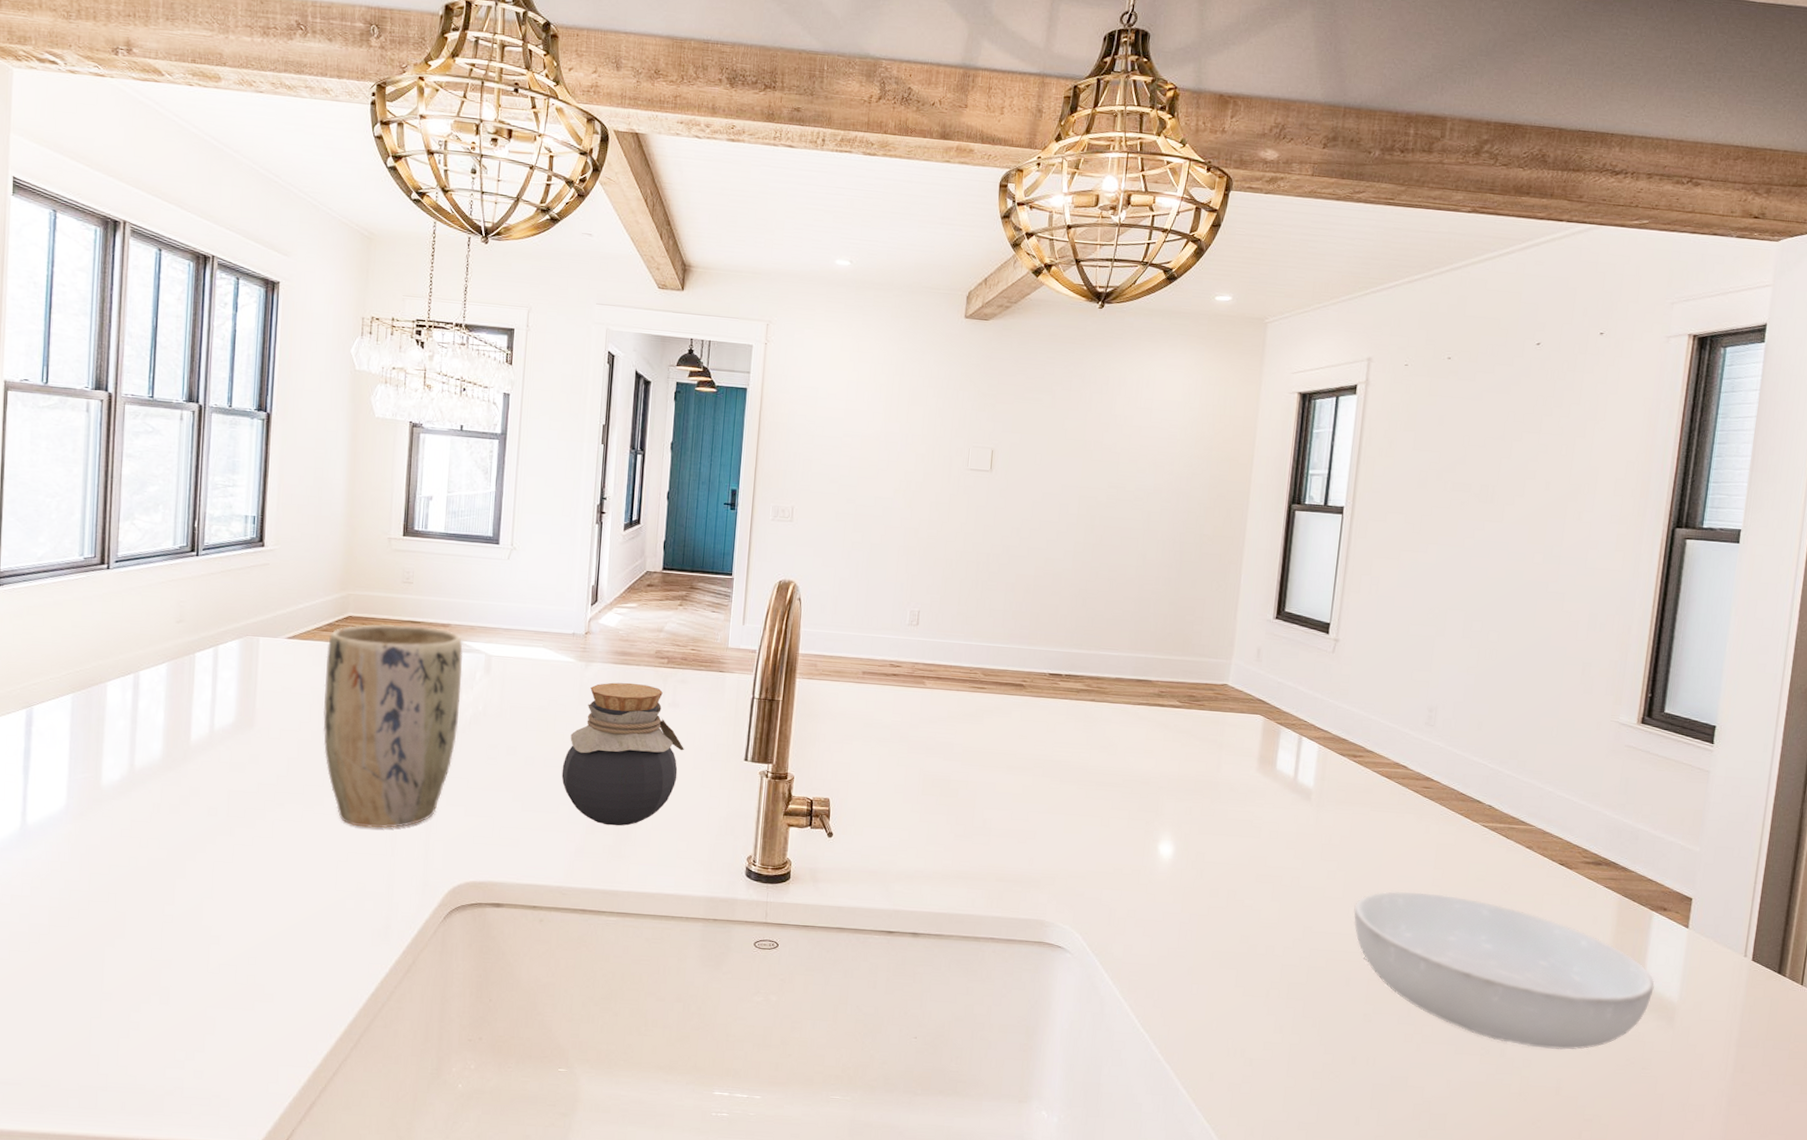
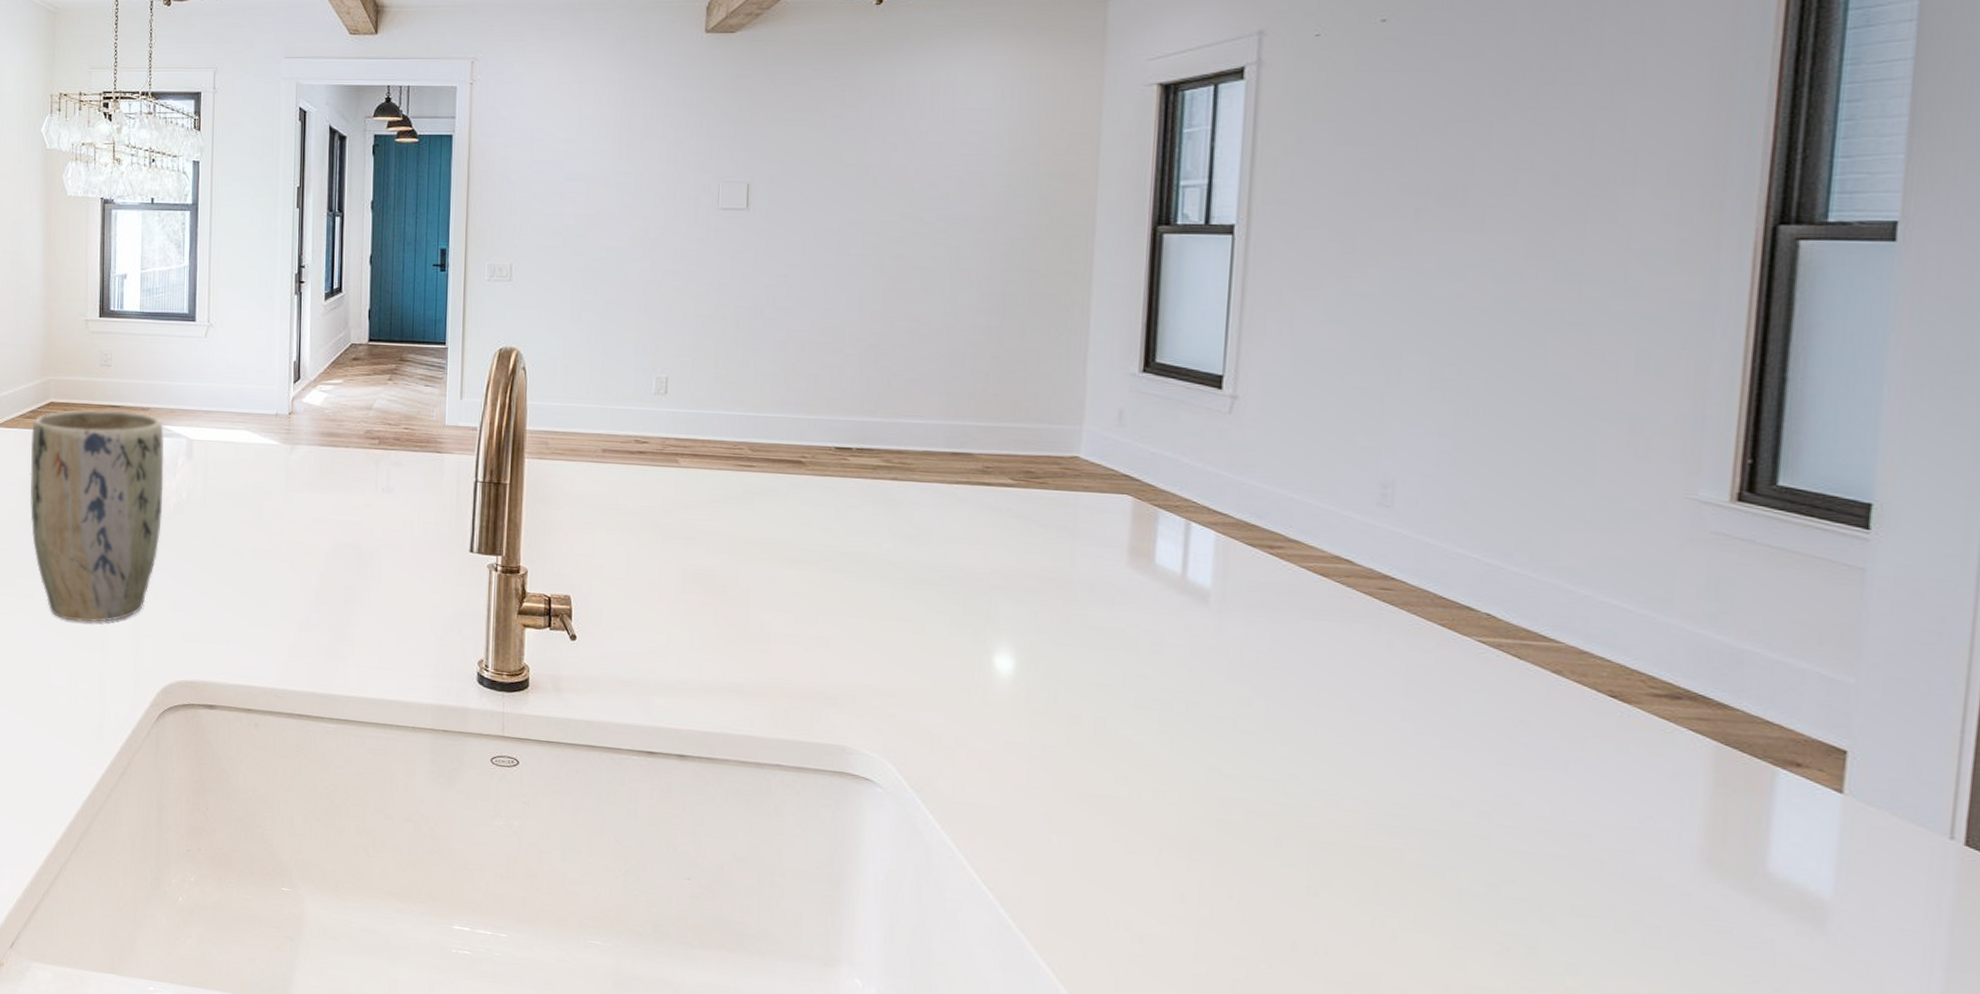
jar: present [561,682,684,826] -> none [271,466,401,624]
serving bowl: present [1354,891,1654,1050] -> none [1282,725,1787,956]

